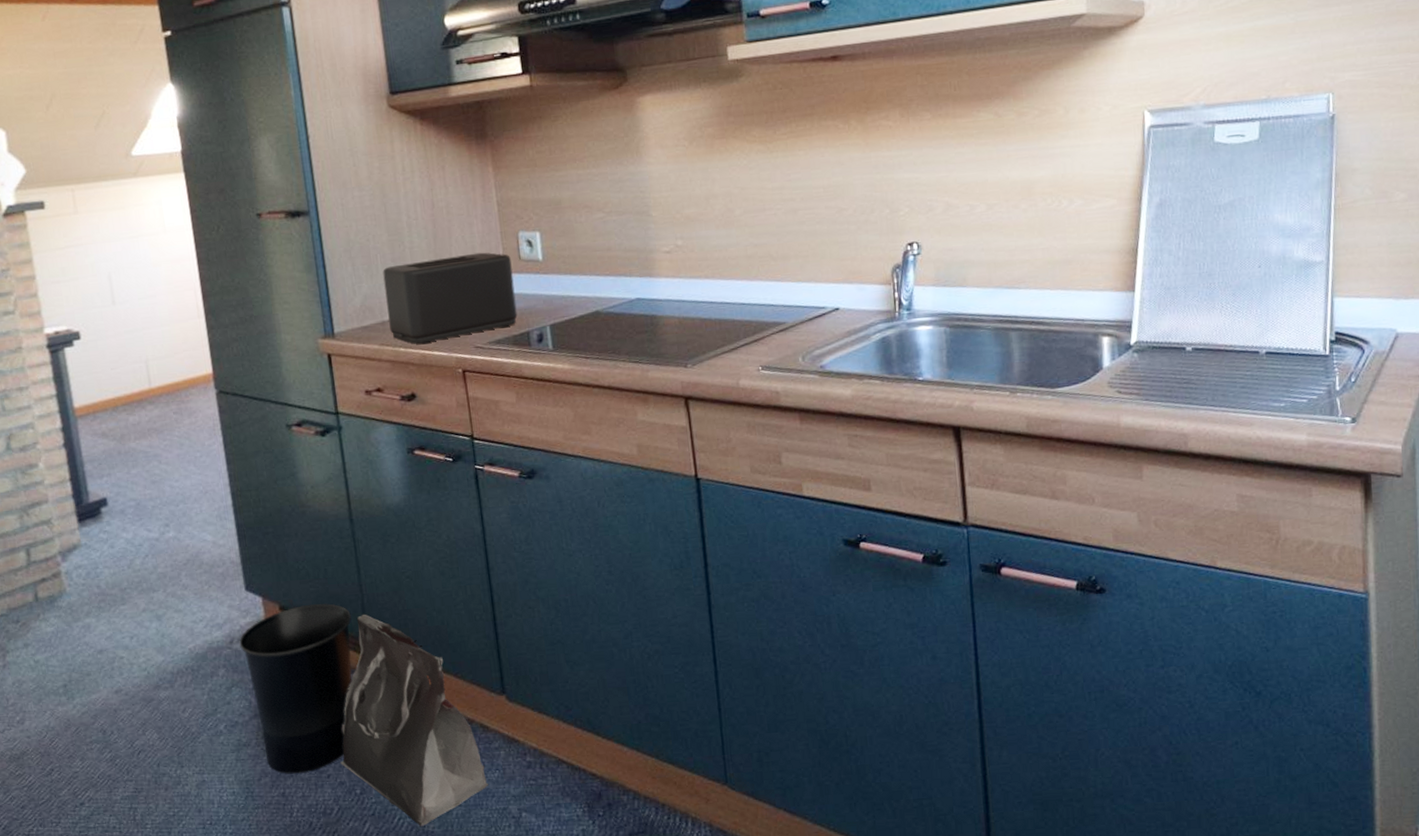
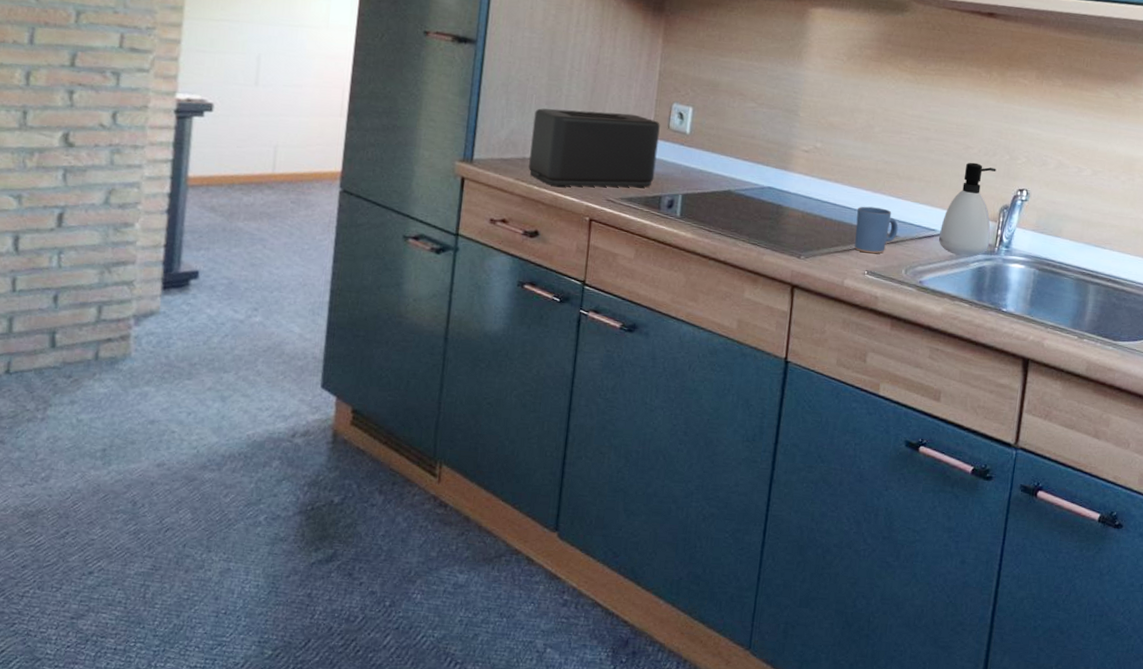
waste bin: present [239,603,352,773] -> none [301,412,423,576]
shopping bag: present [340,614,488,827] -> none [376,431,521,648]
mug: none [736,295,785,348] -> present [854,206,898,254]
soap dispenser: none [830,224,889,331] -> present [939,162,997,257]

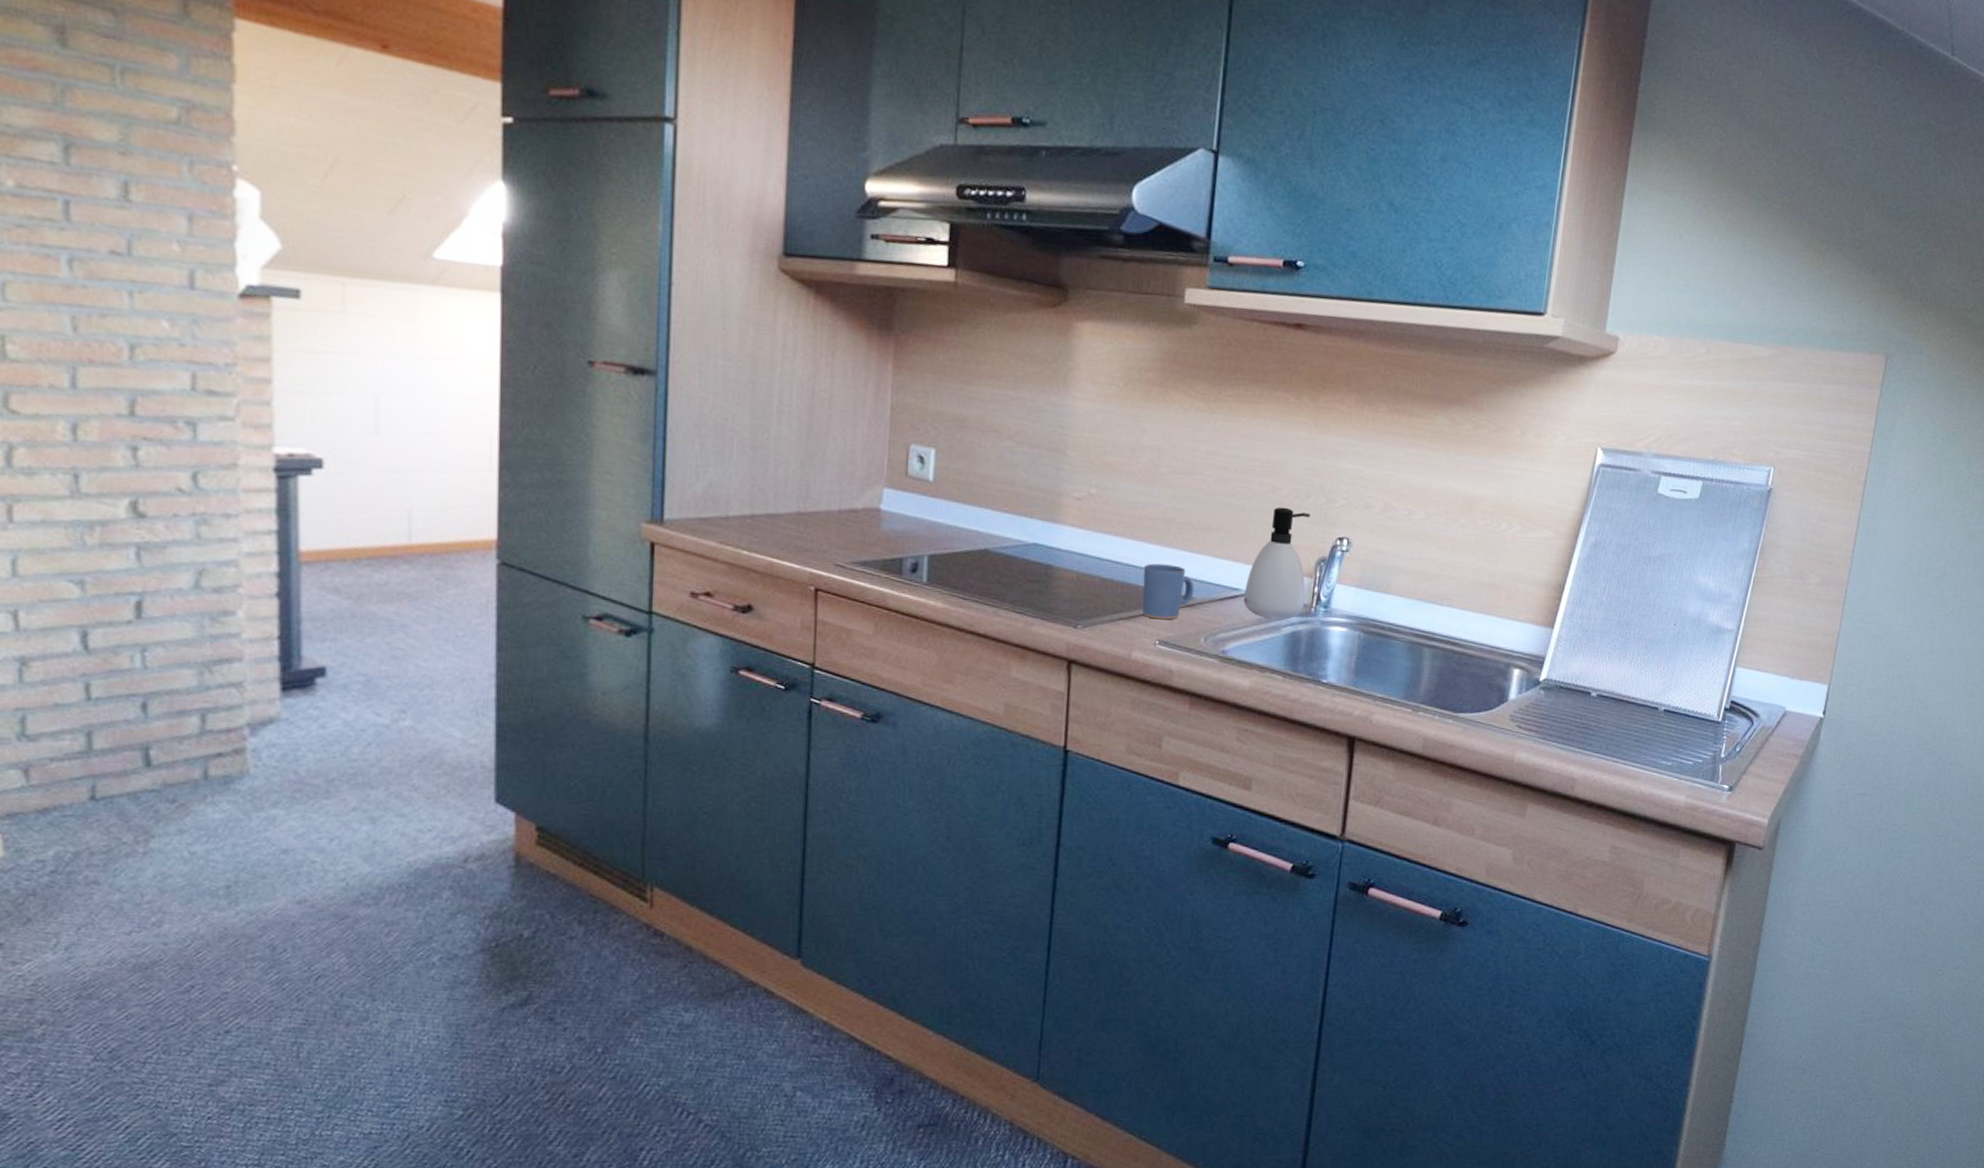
toaster: present [529,108,660,188] -> none [734,454,896,551]

